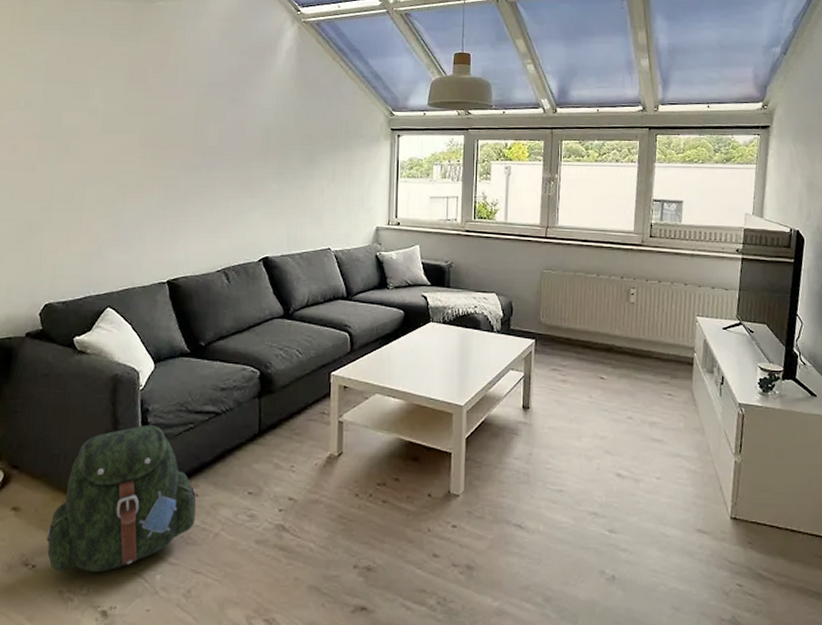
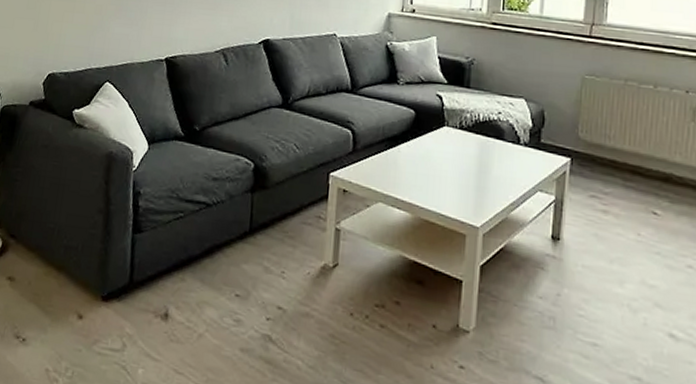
backpack: present [46,426,200,572] -> none [36,208,186,357]

